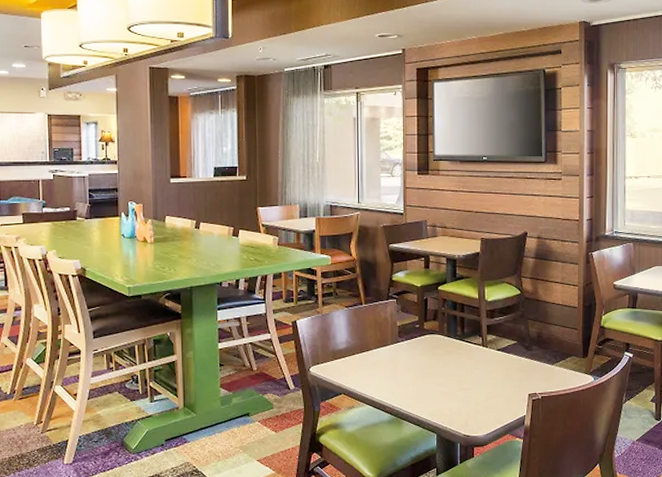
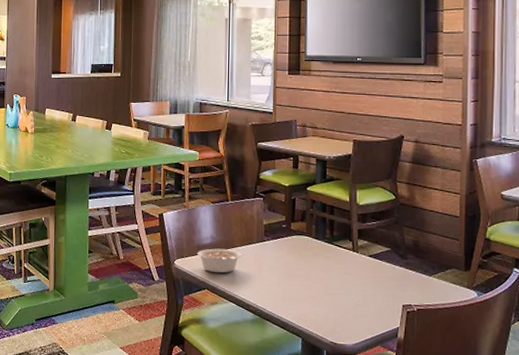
legume: none [332,352,384,377] -> present [197,248,249,273]

